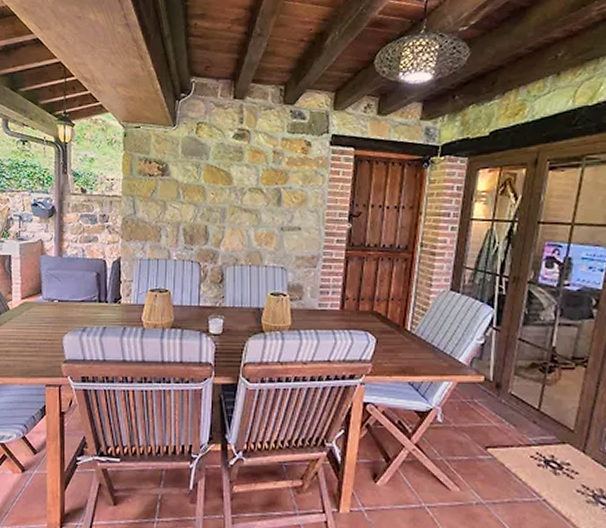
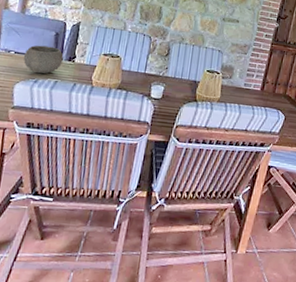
bowl: none [67,289,108,321] -> present [23,45,64,74]

